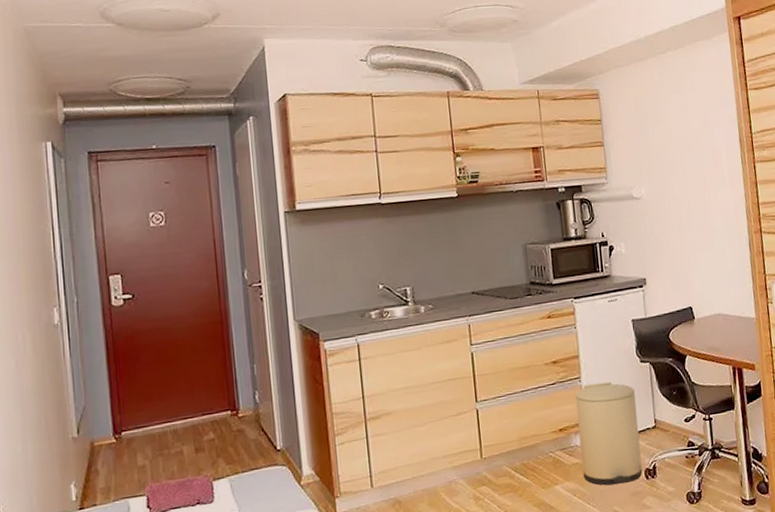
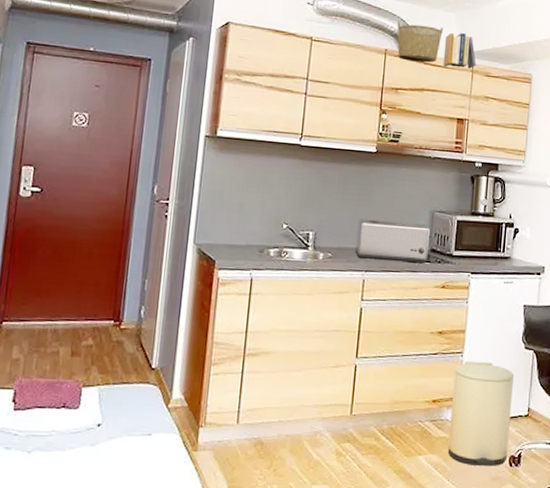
toaster: none [452,259,529,304] -> present [355,218,432,264]
basket: none [454,59,502,100] -> present [397,21,443,63]
books: none [504,61,541,99] -> present [443,32,476,69]

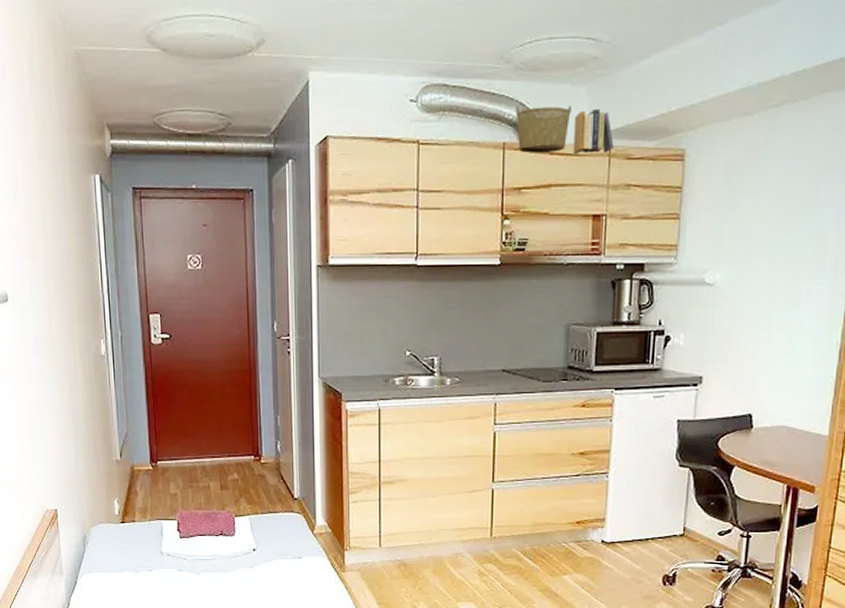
toaster: present [355,218,432,264] -> none [484,339,568,382]
pedal bin: present [448,360,514,466] -> none [595,481,667,585]

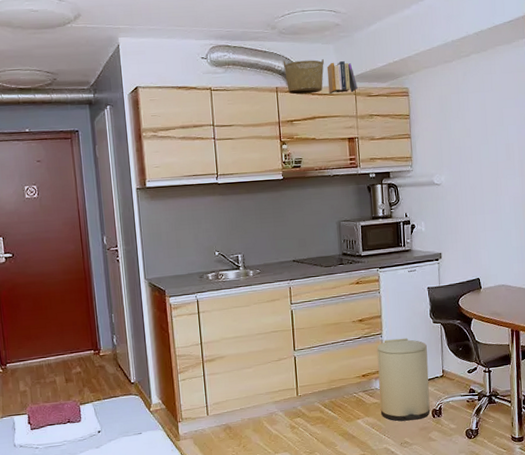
pedal bin: none [595,481,667,585] -> present [376,338,430,422]

